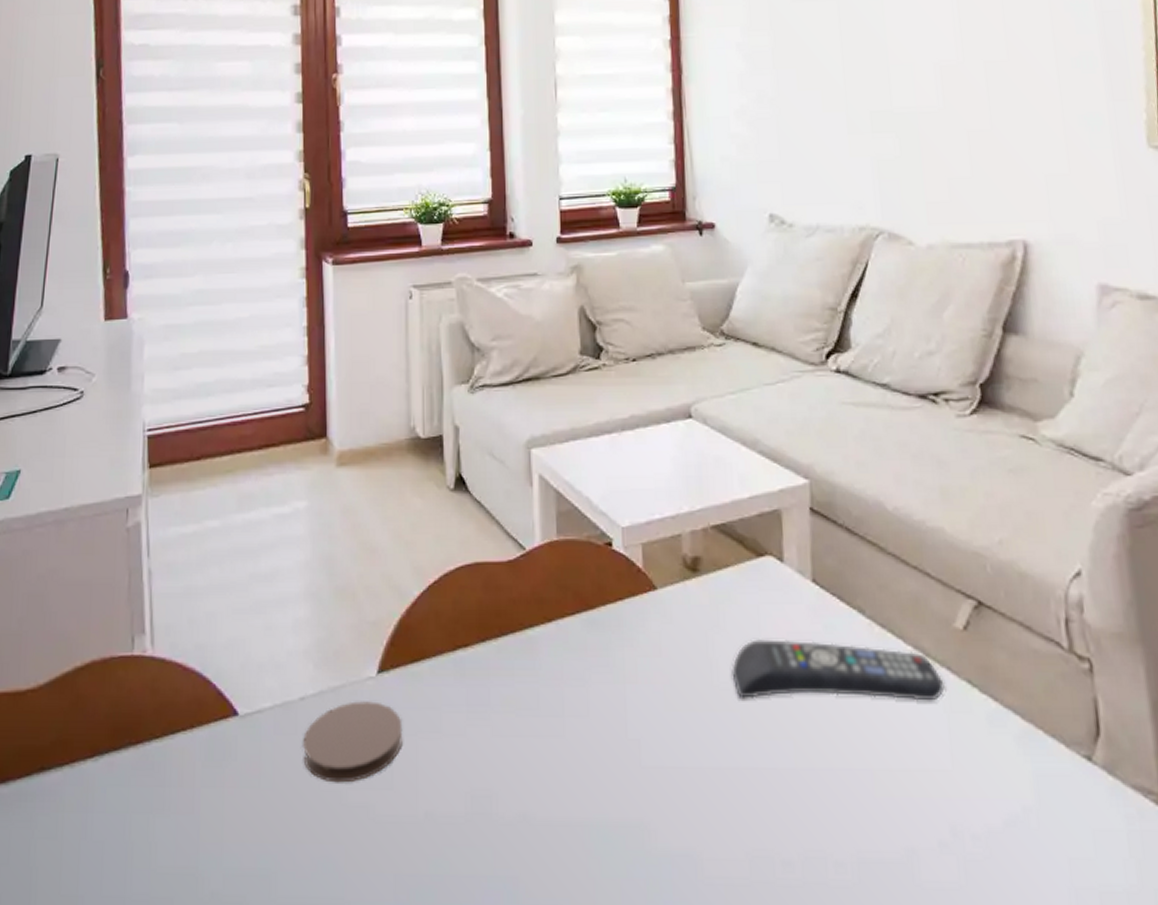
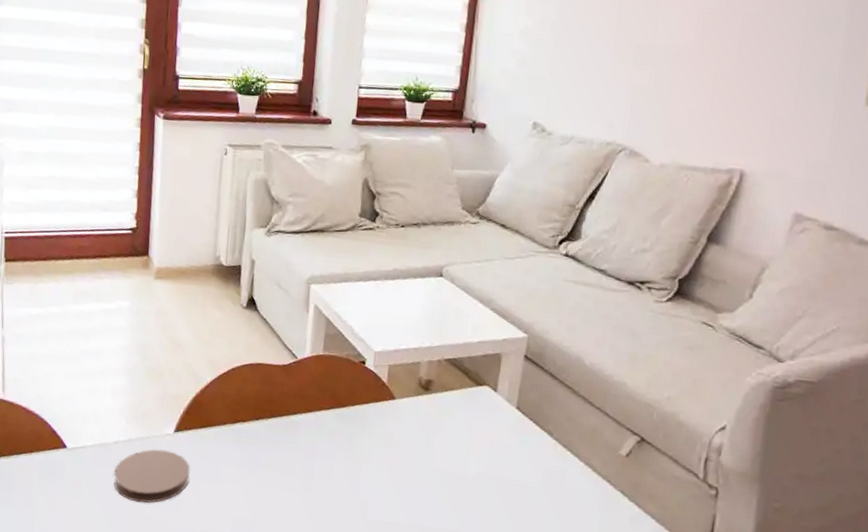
remote control: present [731,639,945,701] -> none [443,443,603,502]

